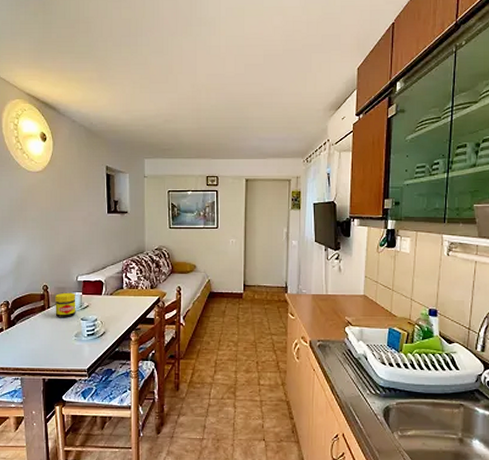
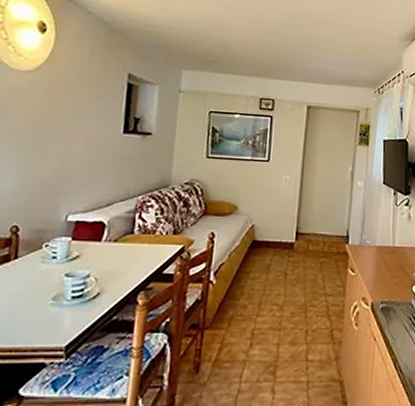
jar: present [55,292,76,318] -> none [24,236,62,273]

